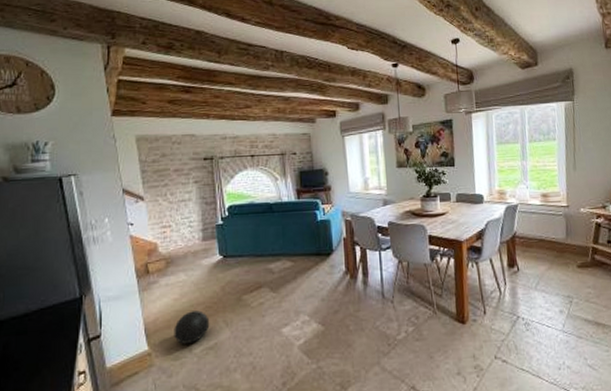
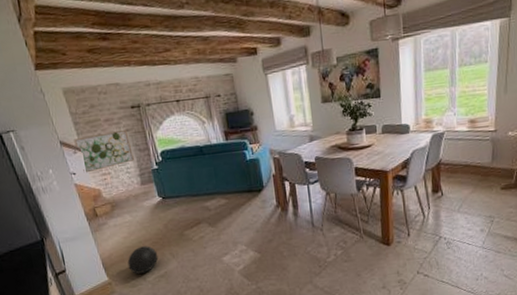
wall art: none [138,182,199,224] -> present [74,130,134,173]

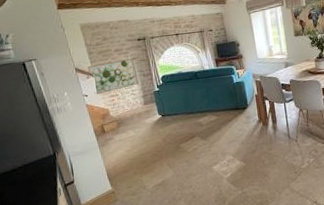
decorative ball: present [127,246,159,274] -> none [129,157,157,183]

